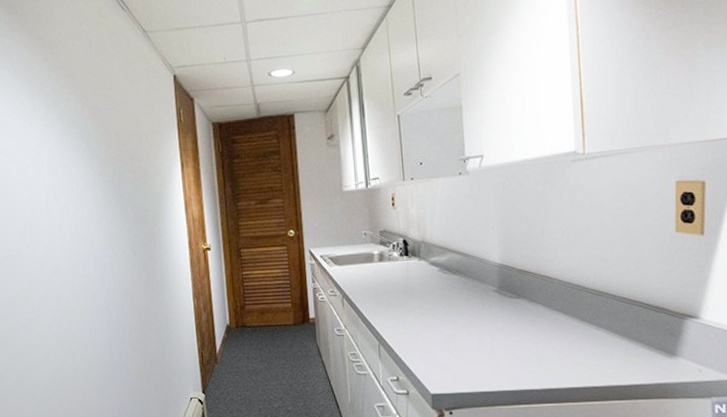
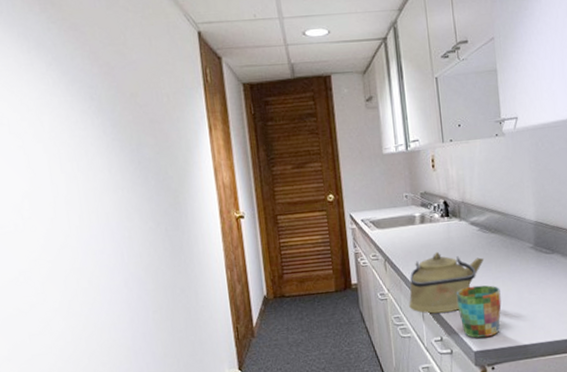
kettle: none [365,290,443,353] -> present [409,251,483,314]
mug: none [414,327,462,381] -> present [456,285,502,338]

